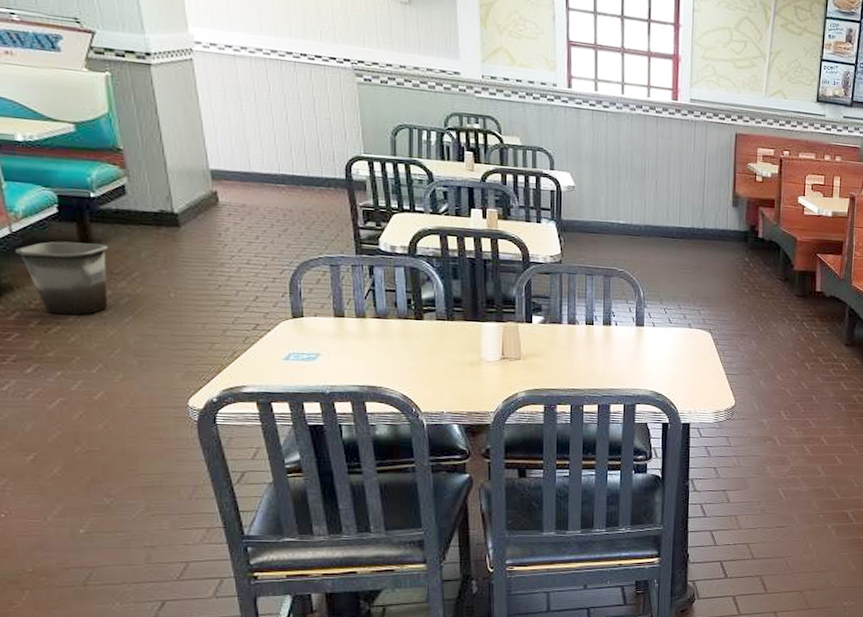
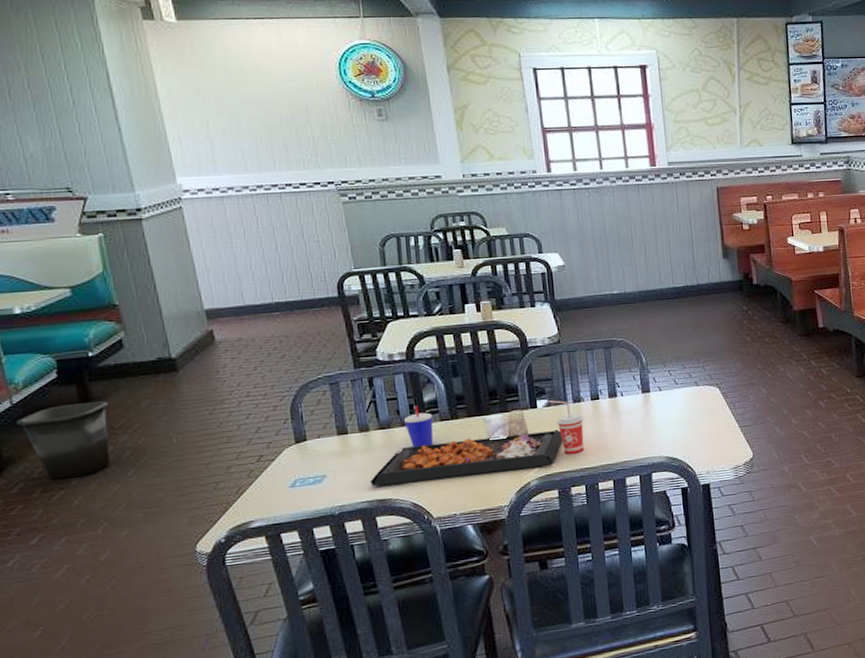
food tray: none [363,339,554,380] -> present [370,429,563,487]
beverage cup: none [401,300,428,343] -> present [404,405,434,448]
beverage cup: none [543,318,576,374] -> present [547,400,584,454]

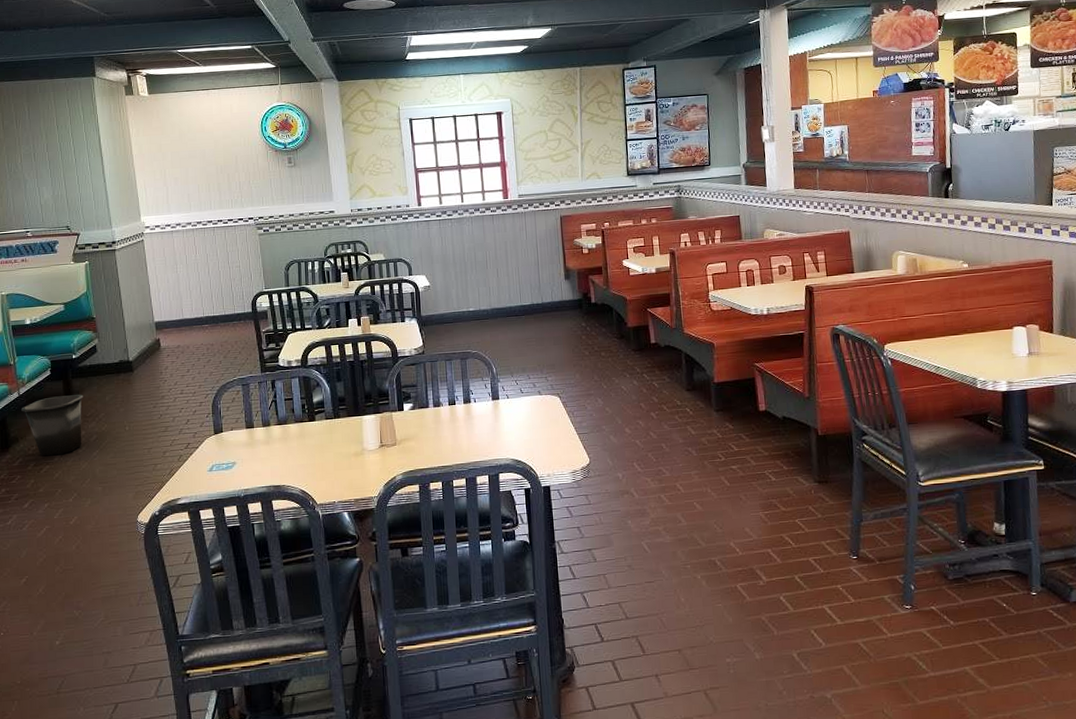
food tray: present [370,429,563,487] -> none [269,430,425,474]
beverage cup: present [404,405,434,448] -> none [298,405,320,442]
beverage cup: present [547,400,584,454] -> none [412,404,442,453]

